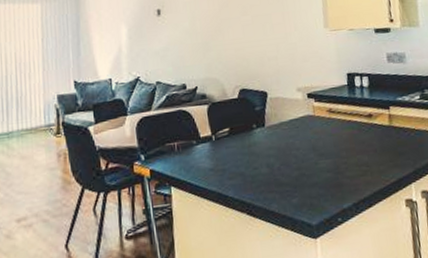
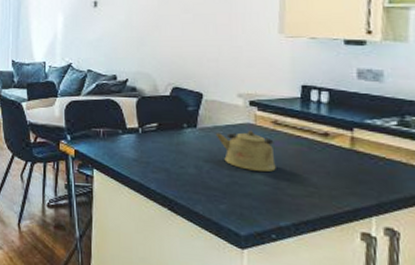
kettle: none [281,121,335,161] -> present [215,130,276,172]

